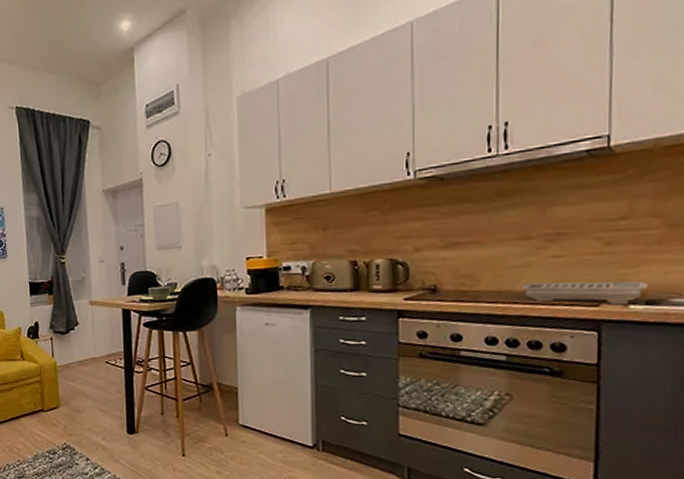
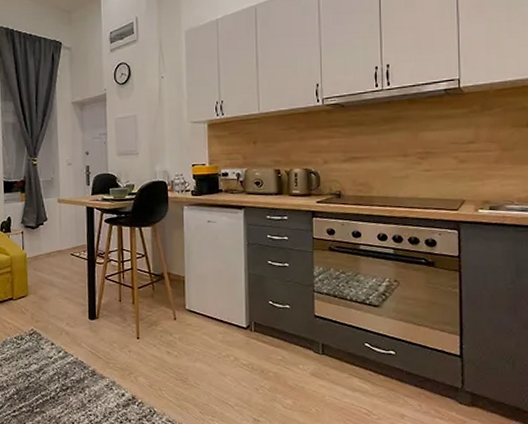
dish rack: present [521,281,649,305] -> none [402,190,491,210]

